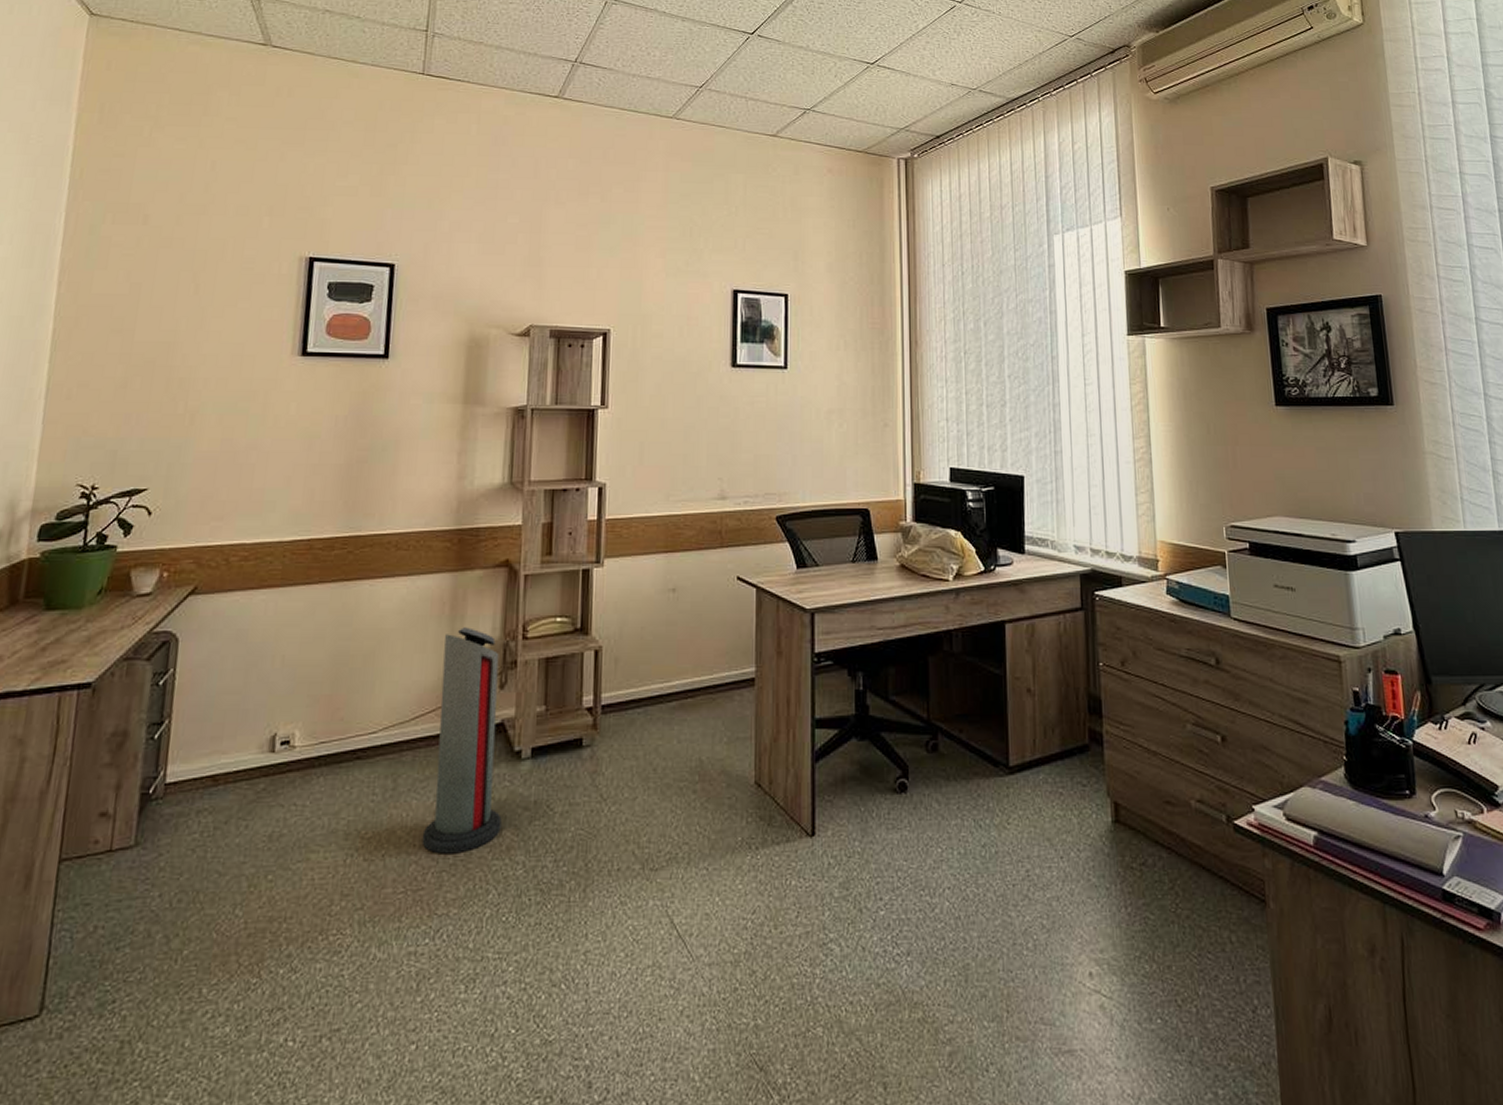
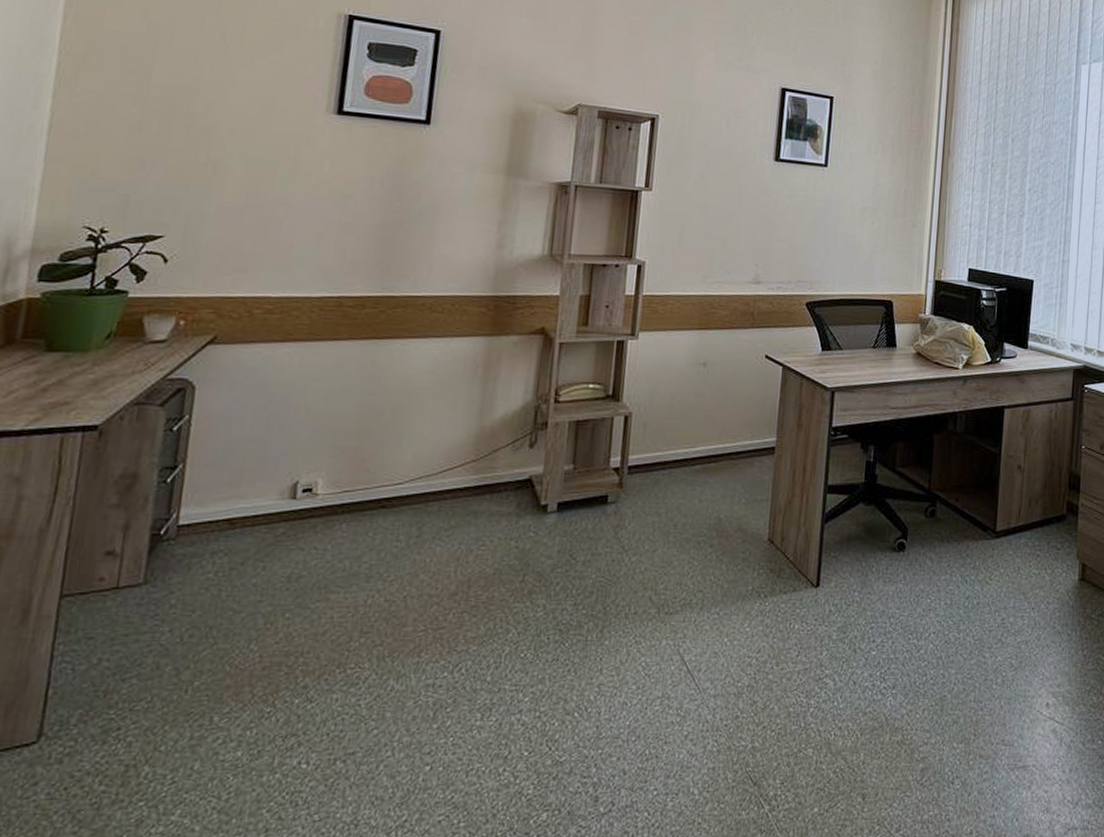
air purifier: present [421,627,502,854] -> none [444,389,531,597]

